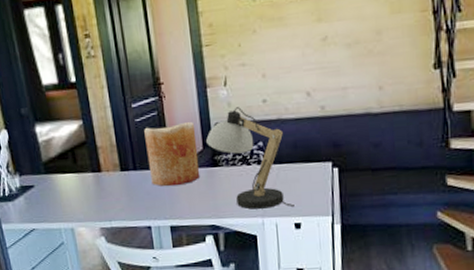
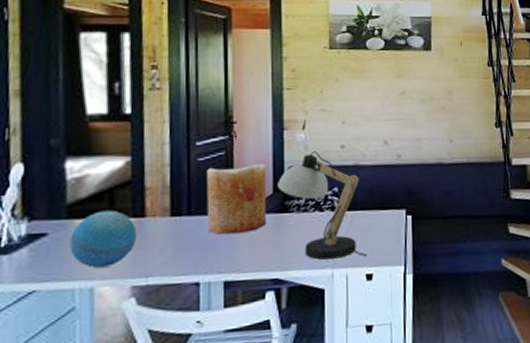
decorative orb: none [50,166,98,213] -> present [69,210,137,268]

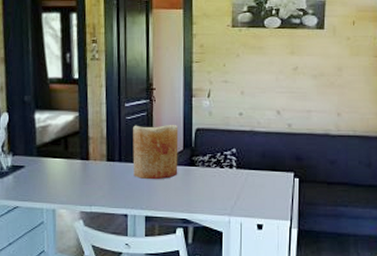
decorative orb: present [69,210,137,268] -> none [39,152,84,195]
desk lamp: present [278,151,367,260] -> none [187,117,258,209]

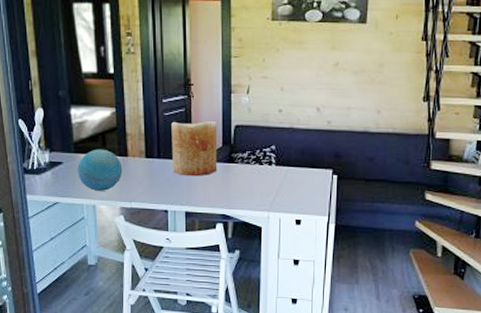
decorative orb: none [39,152,84,195] -> present [78,149,123,191]

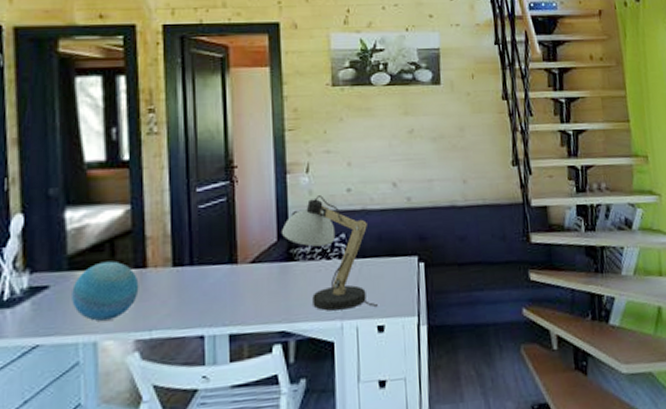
vase: present [171,120,218,177] -> none [208,209,272,285]
desk lamp: none [226,113,297,205] -> present [282,195,378,311]

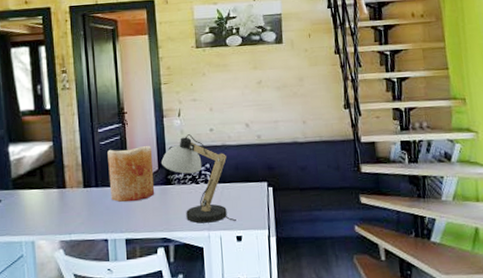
decorative orb: present [72,261,139,321] -> none [16,183,61,226]
vase: none [208,209,272,285] -> present [107,145,155,202]

